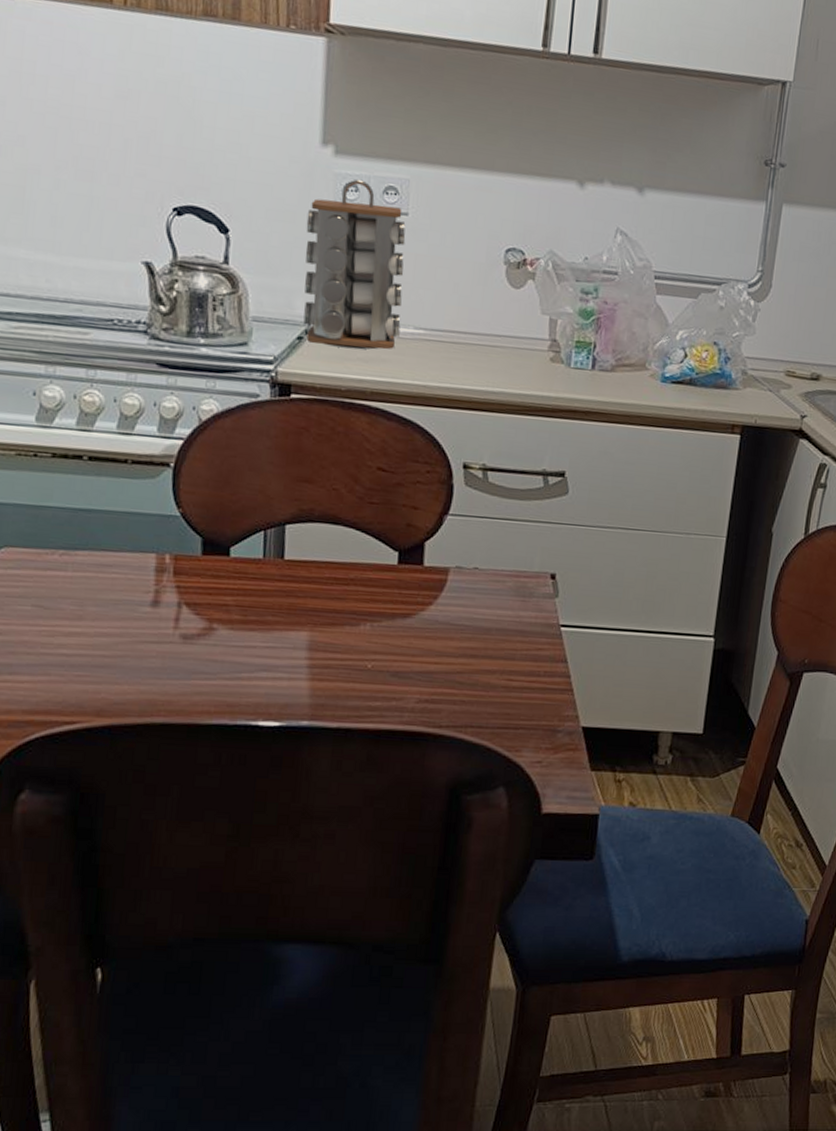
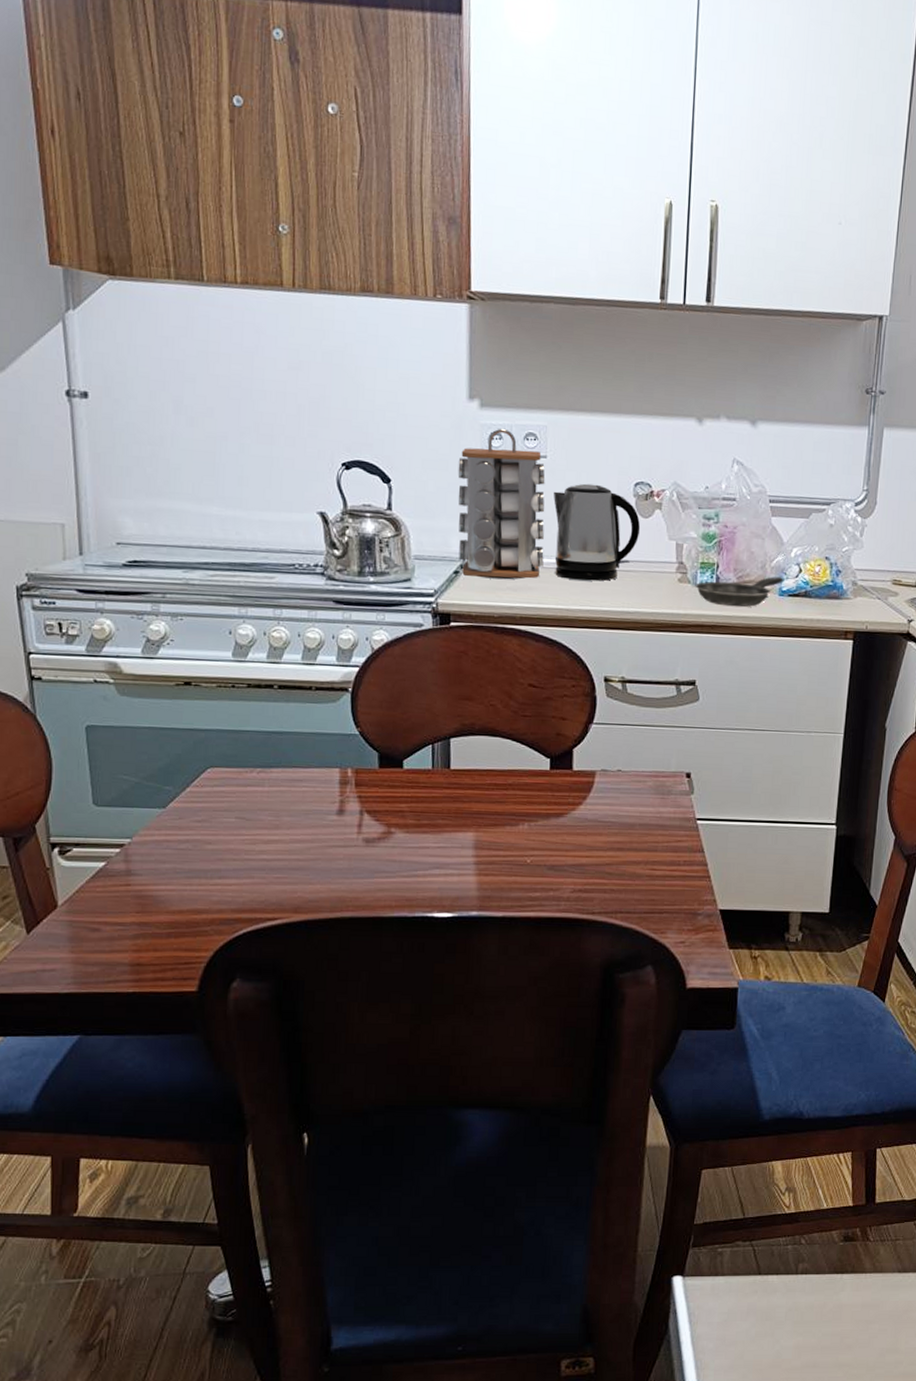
kettle: none [412,246,511,357] -> present [553,483,641,582]
frying pan: none [568,360,667,393] -> present [695,576,783,607]

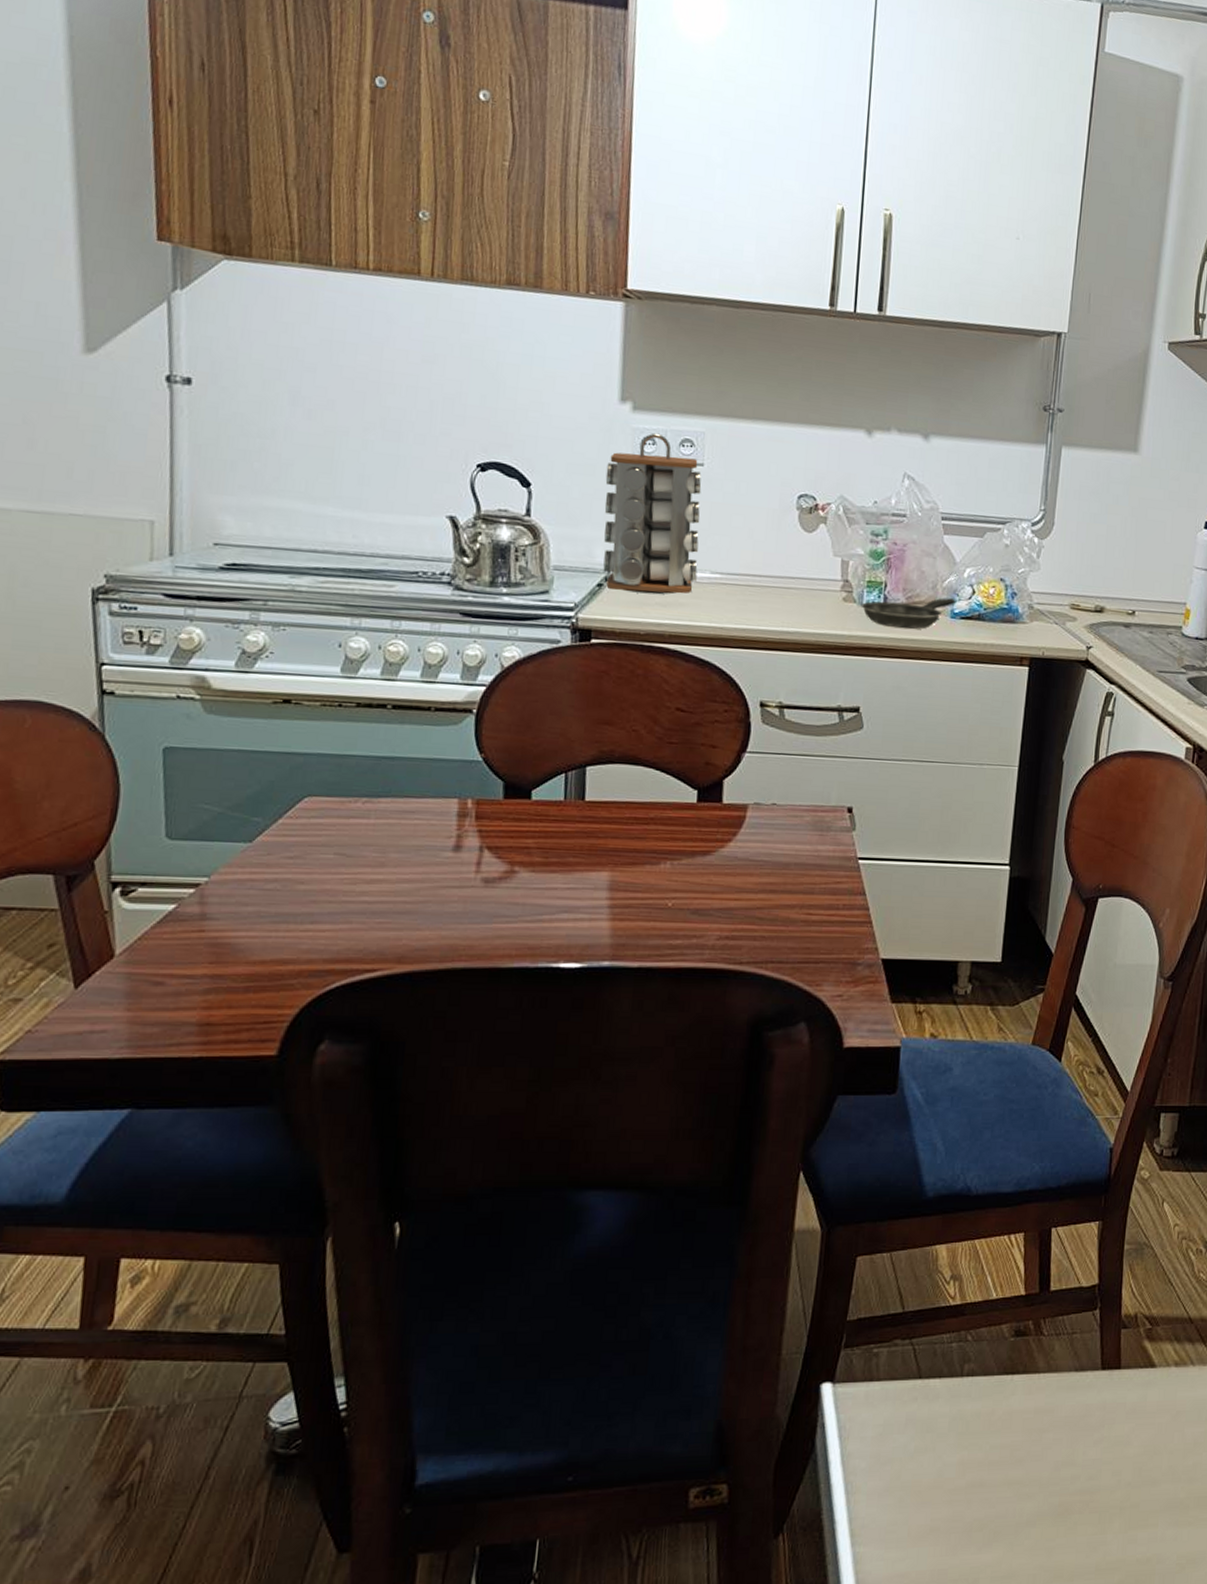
kettle: present [553,483,641,582] -> none [709,494,804,599]

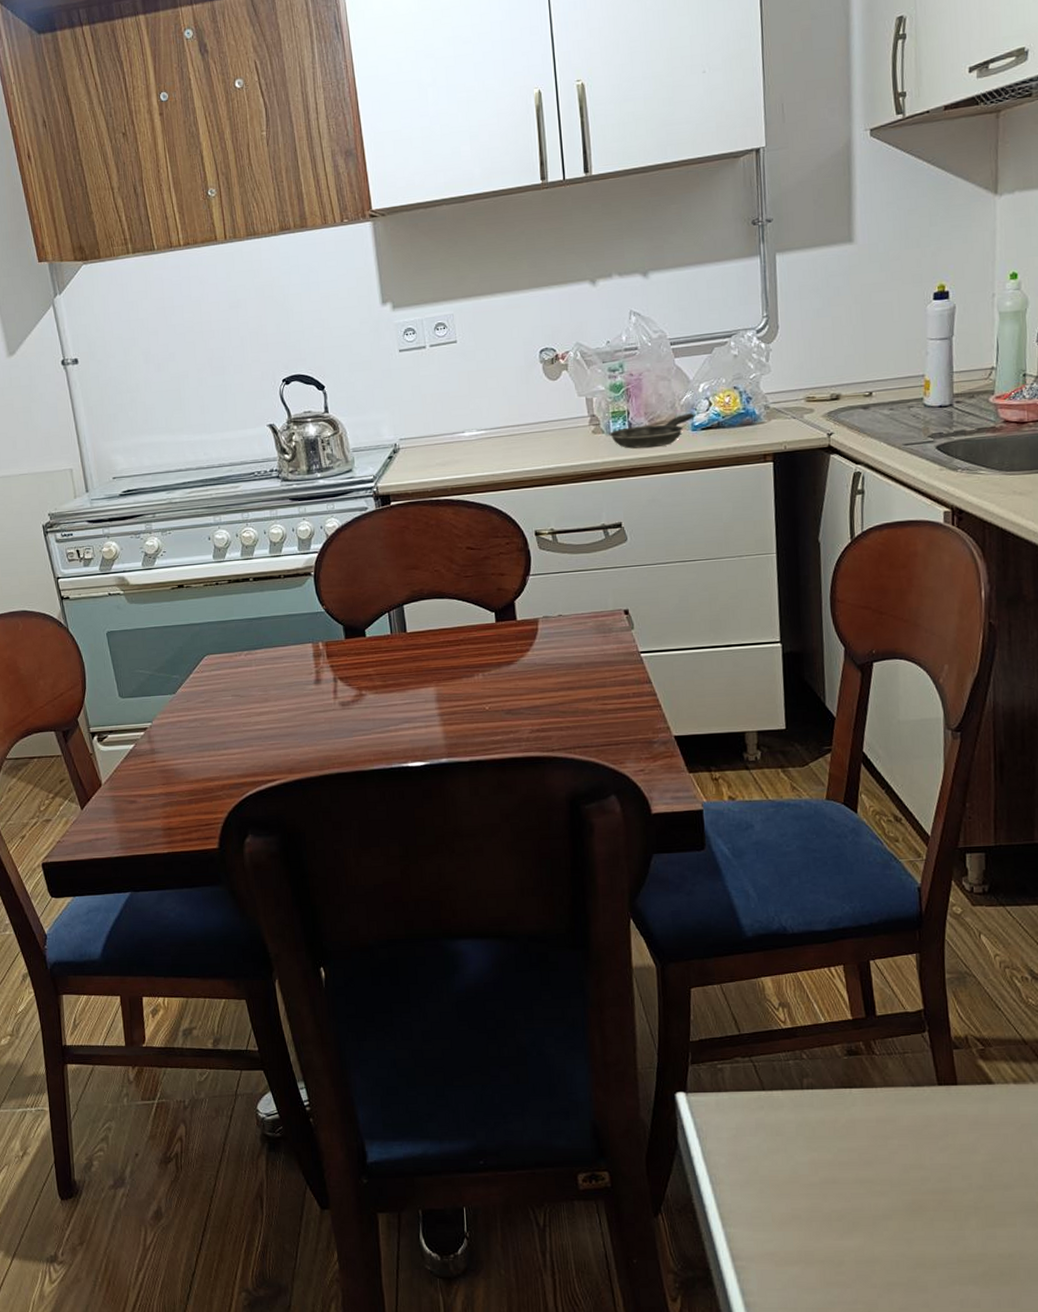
spice rack: present [603,433,702,595] -> none [380,323,466,459]

